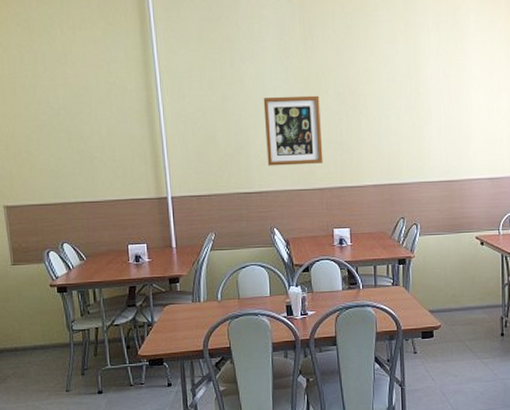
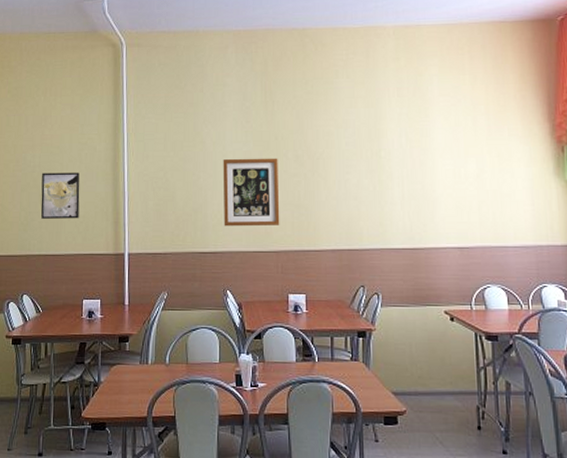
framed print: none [69,114,115,165] -> present [40,172,80,219]

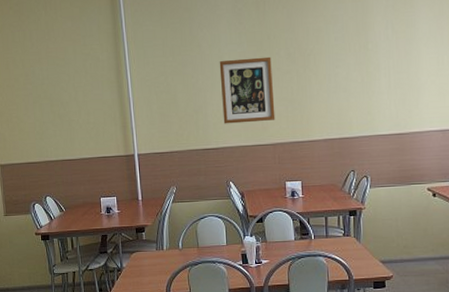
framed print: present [40,172,80,219] -> none [51,82,90,127]

